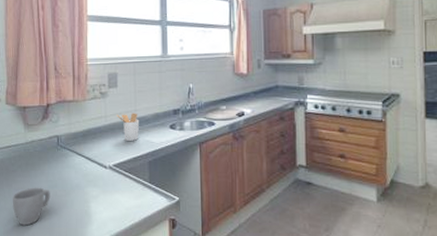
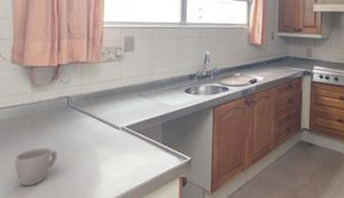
utensil holder: present [116,113,140,141] -> none [131,76,155,103]

